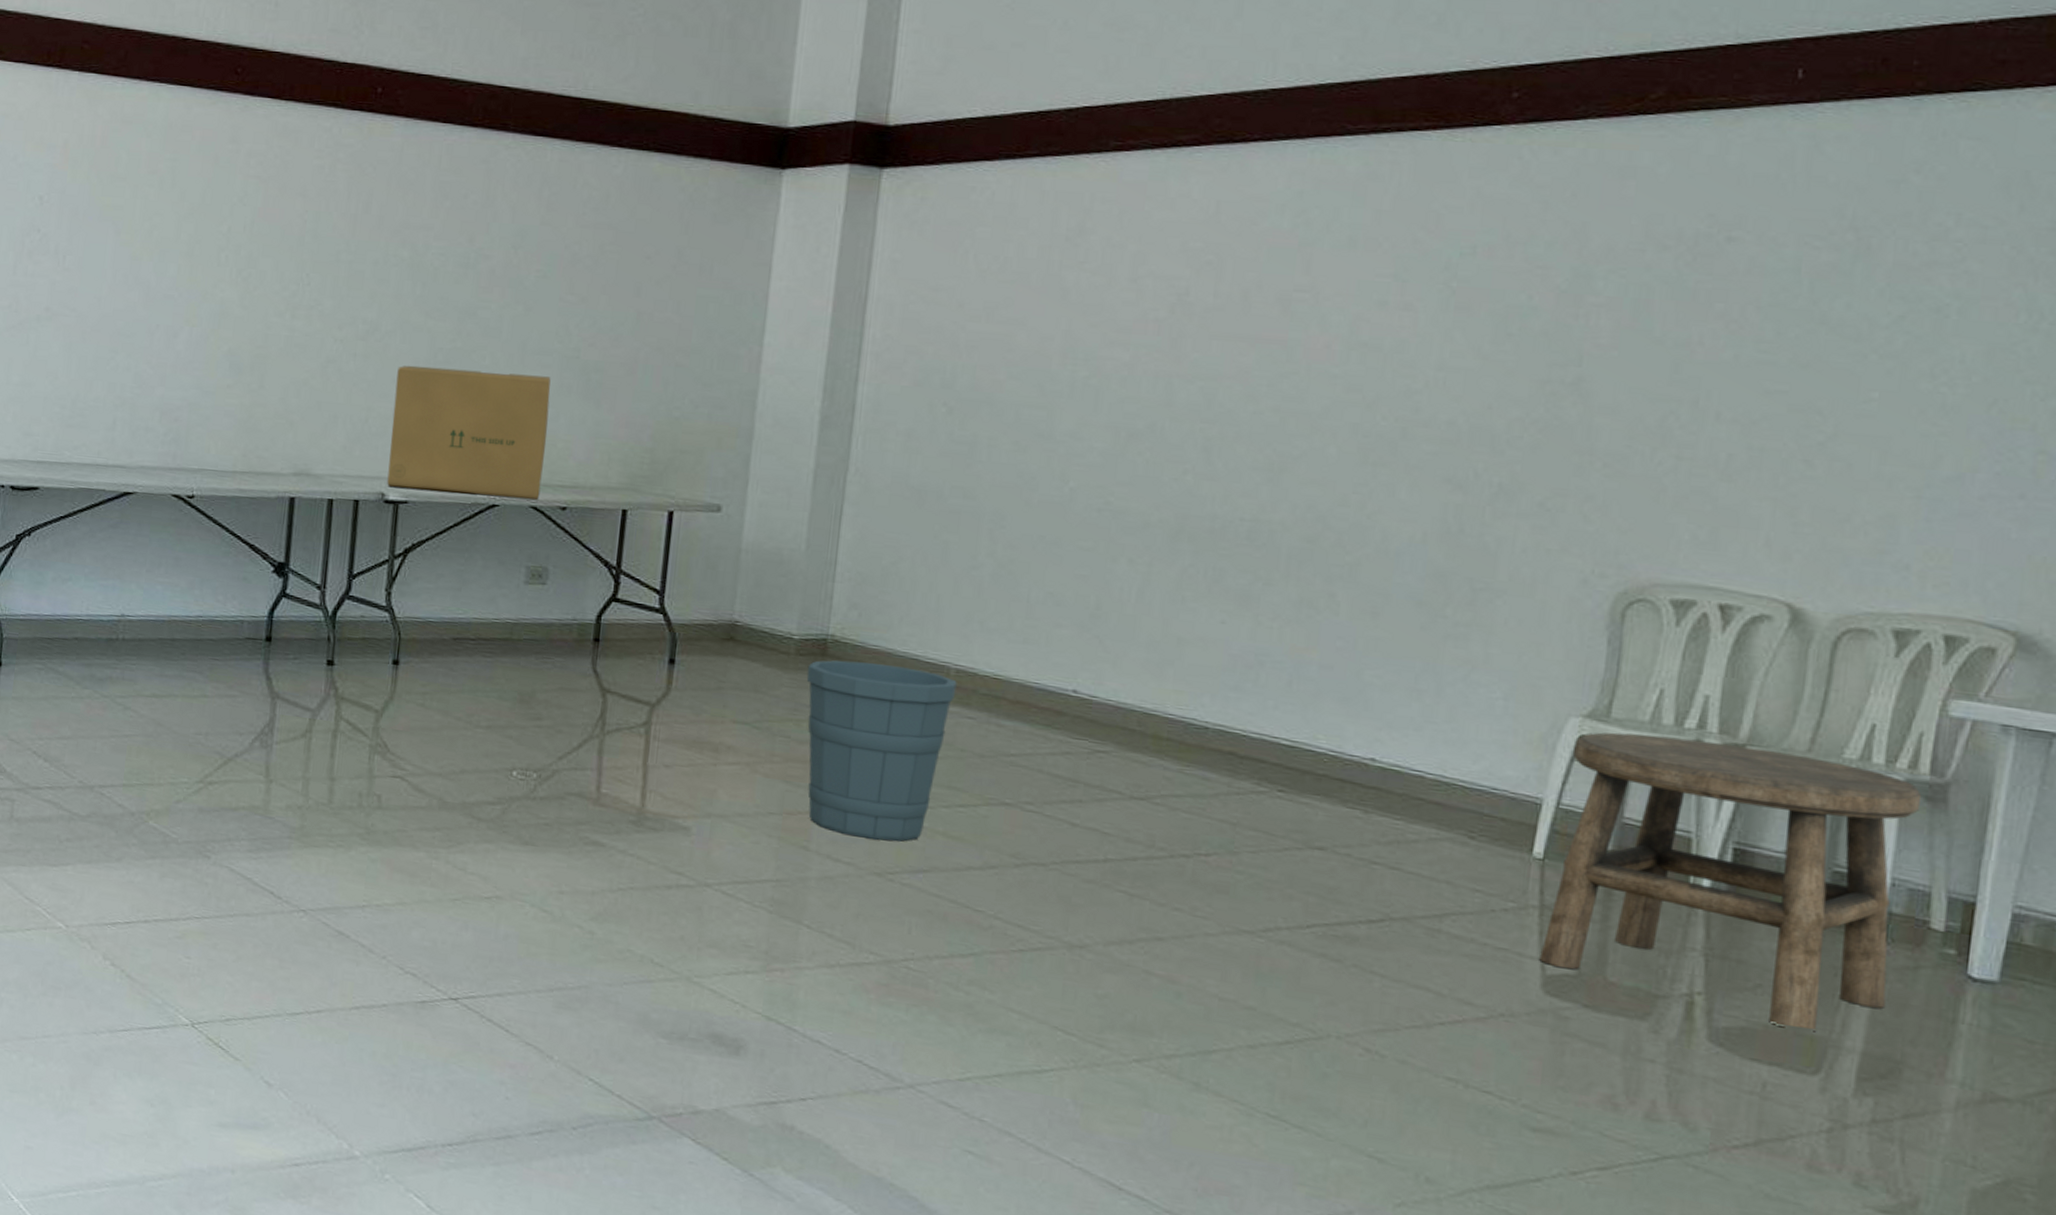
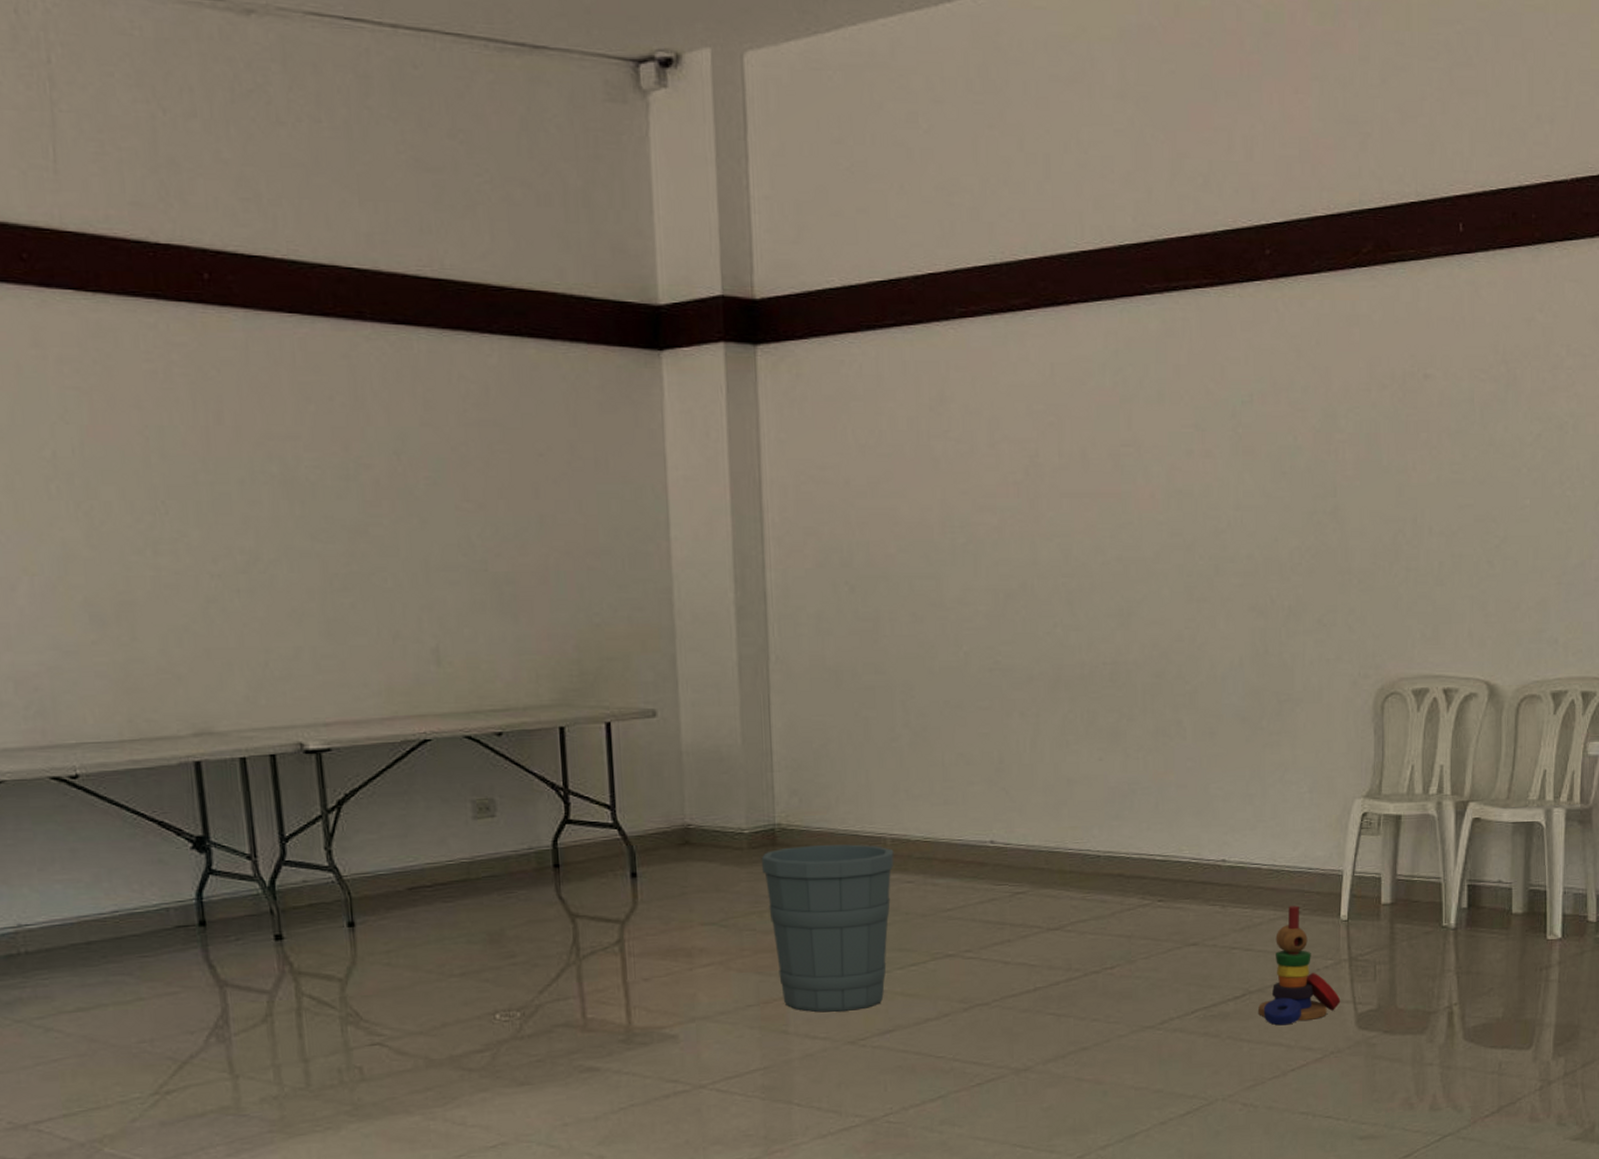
box: present [387,365,551,501] -> none [291,594,472,734]
stacking toy: none [1400,827,1522,970] -> present [1258,905,1341,1026]
stool: present [1539,732,1922,1032] -> none [1352,802,1577,1018]

